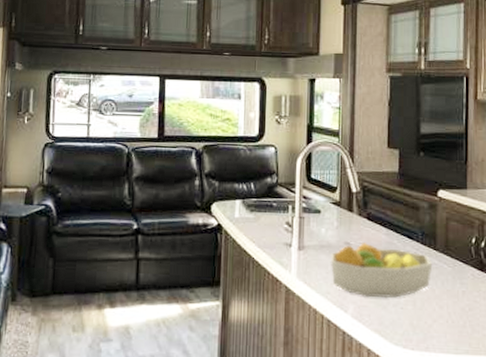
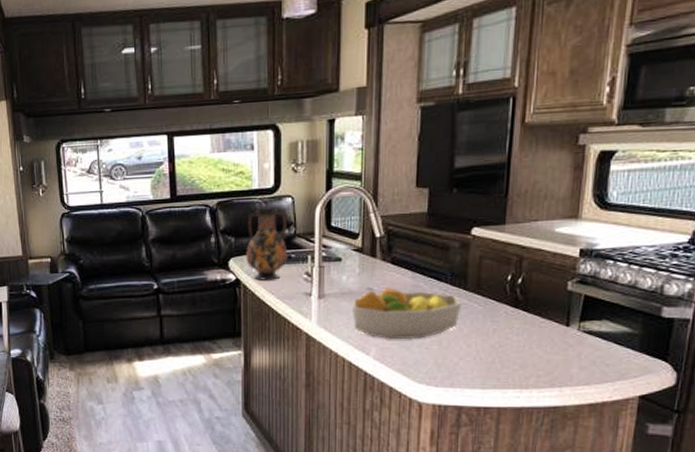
vase: none [229,155,269,229] -> present [246,208,287,282]

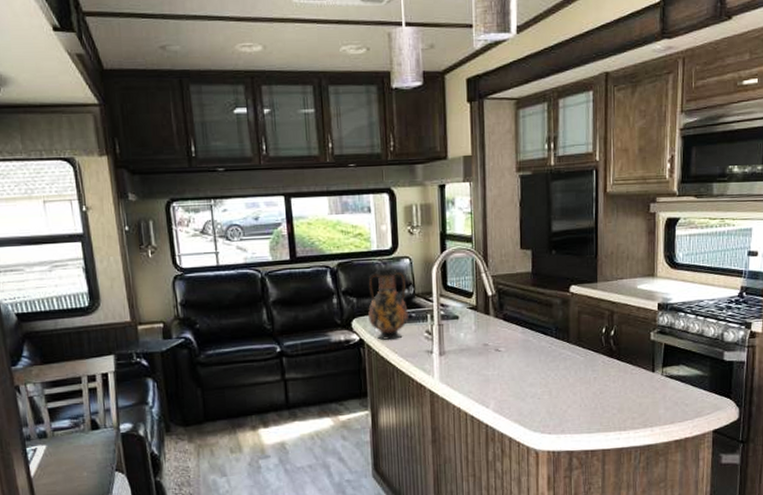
fruit bowl: present [351,287,462,340] -> none [470,342,566,392]

